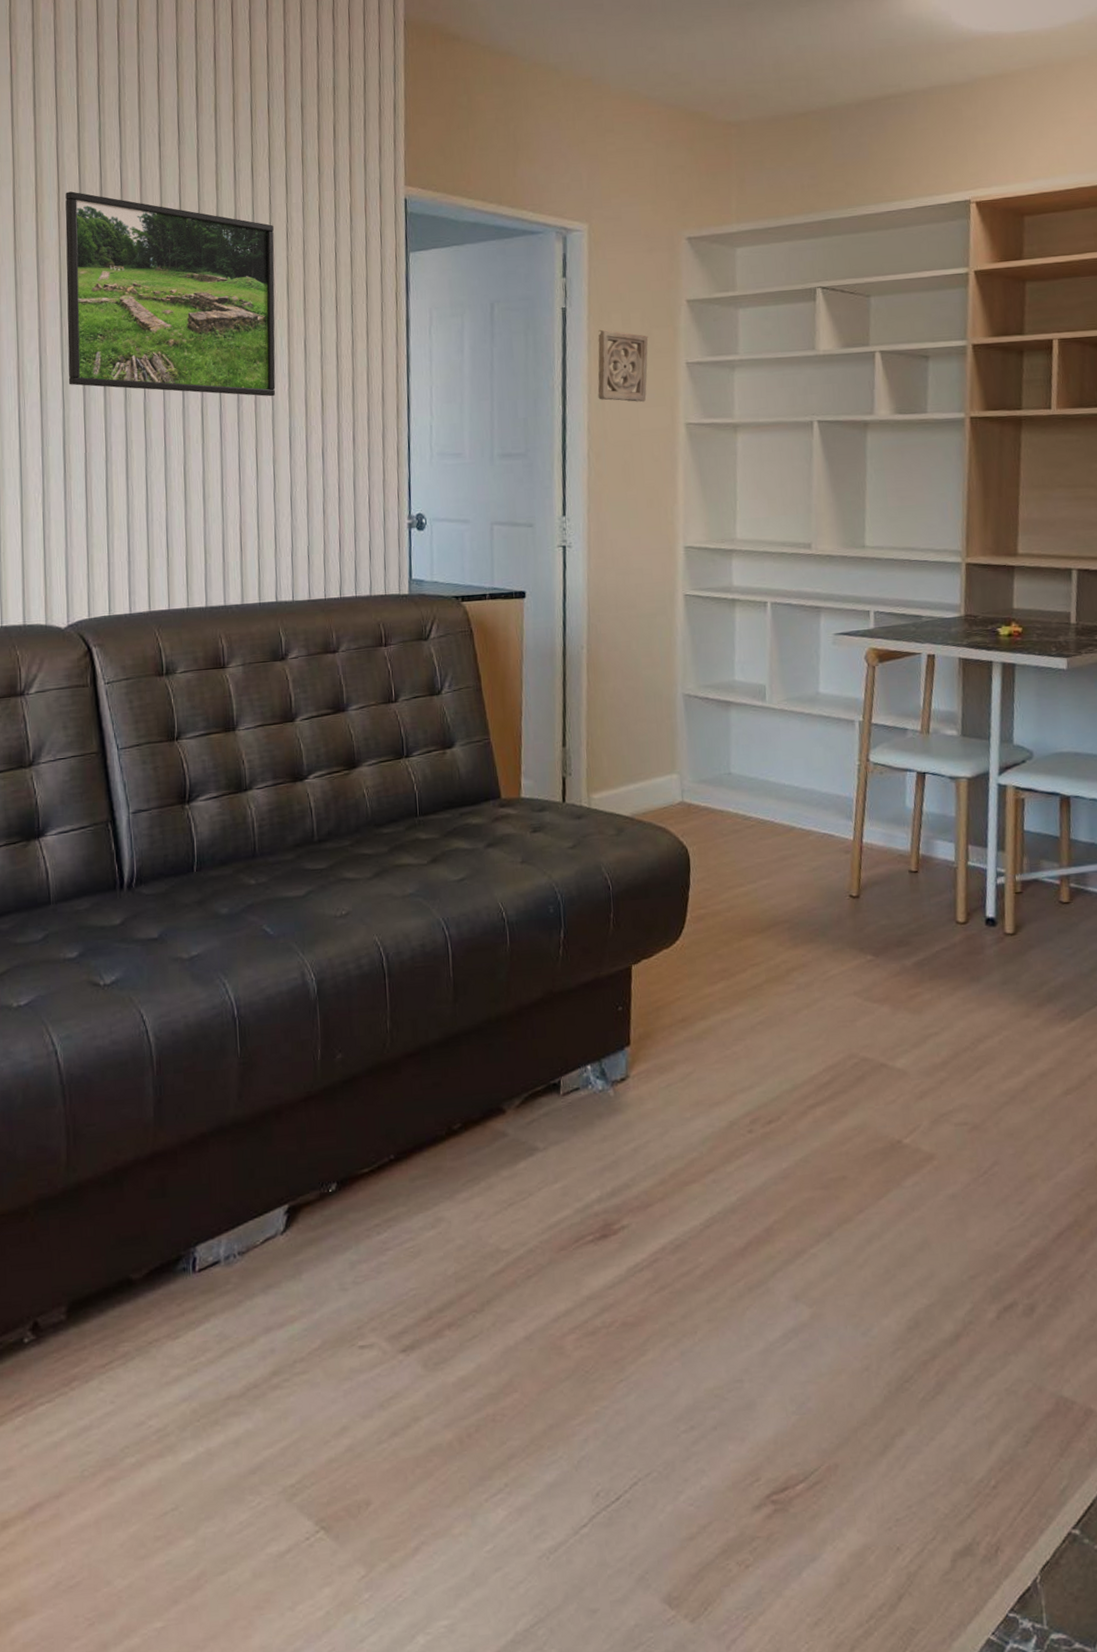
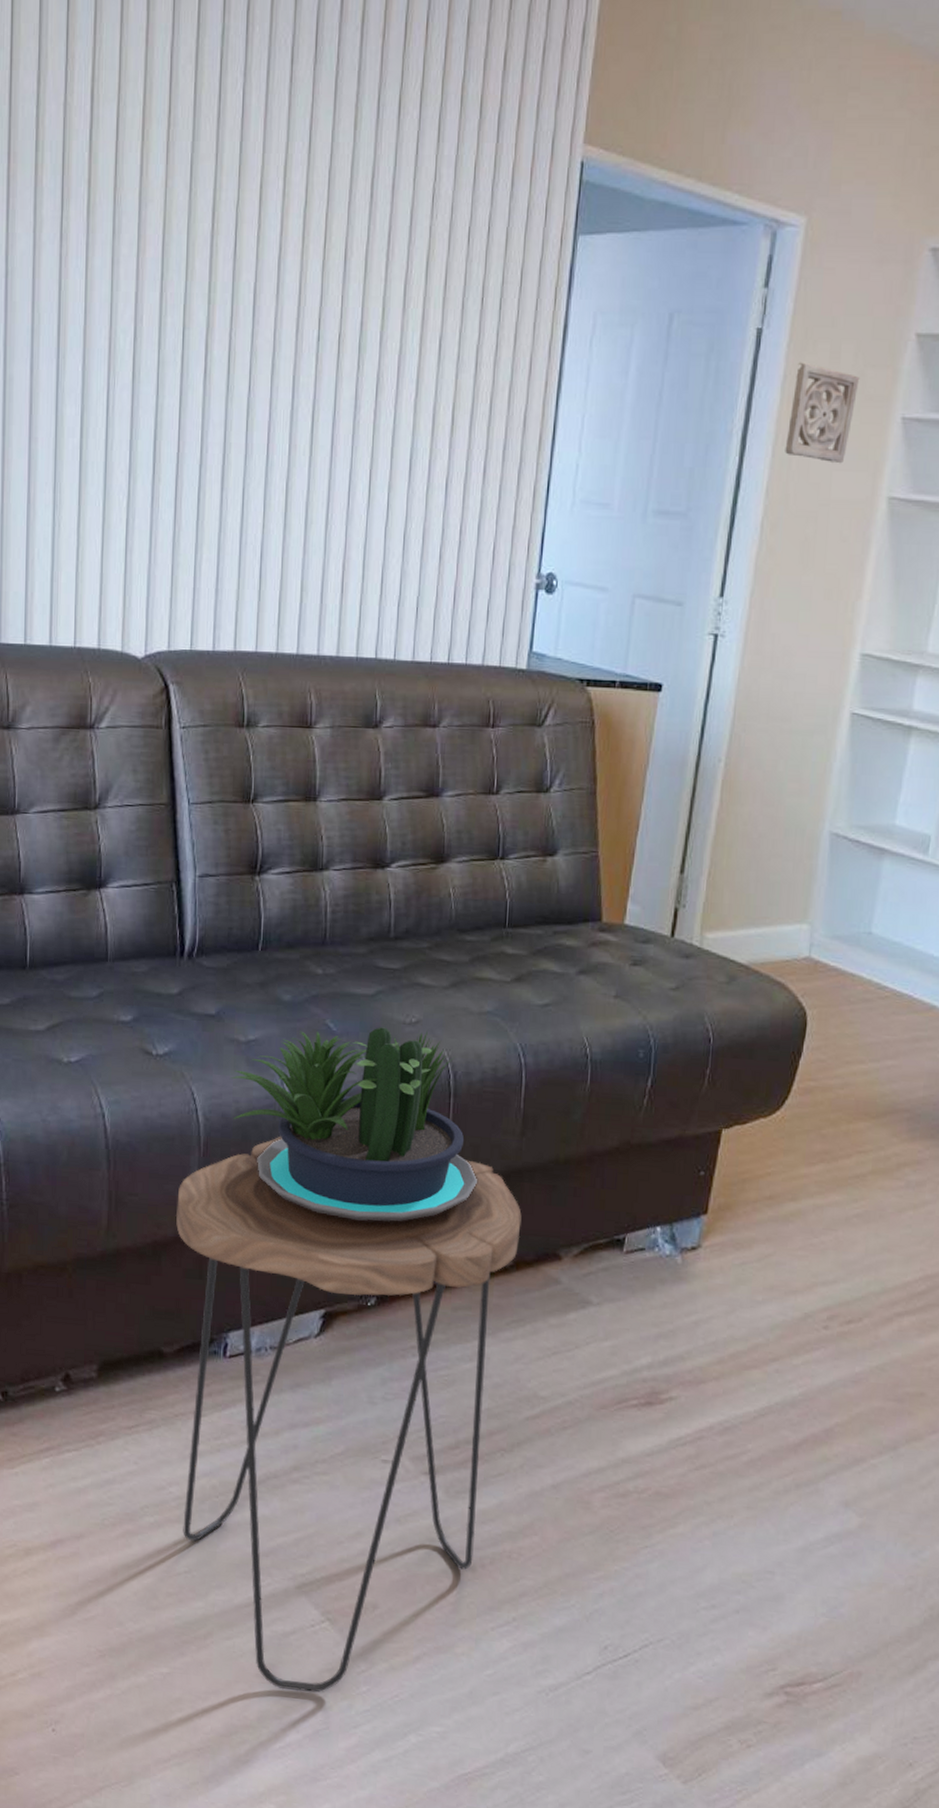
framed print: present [65,191,276,397] -> none [164,116,418,407]
side table: none [134,1034,464,1617] -> present [176,1136,522,1692]
potted plant: none [177,920,420,1111] -> present [230,1027,478,1222]

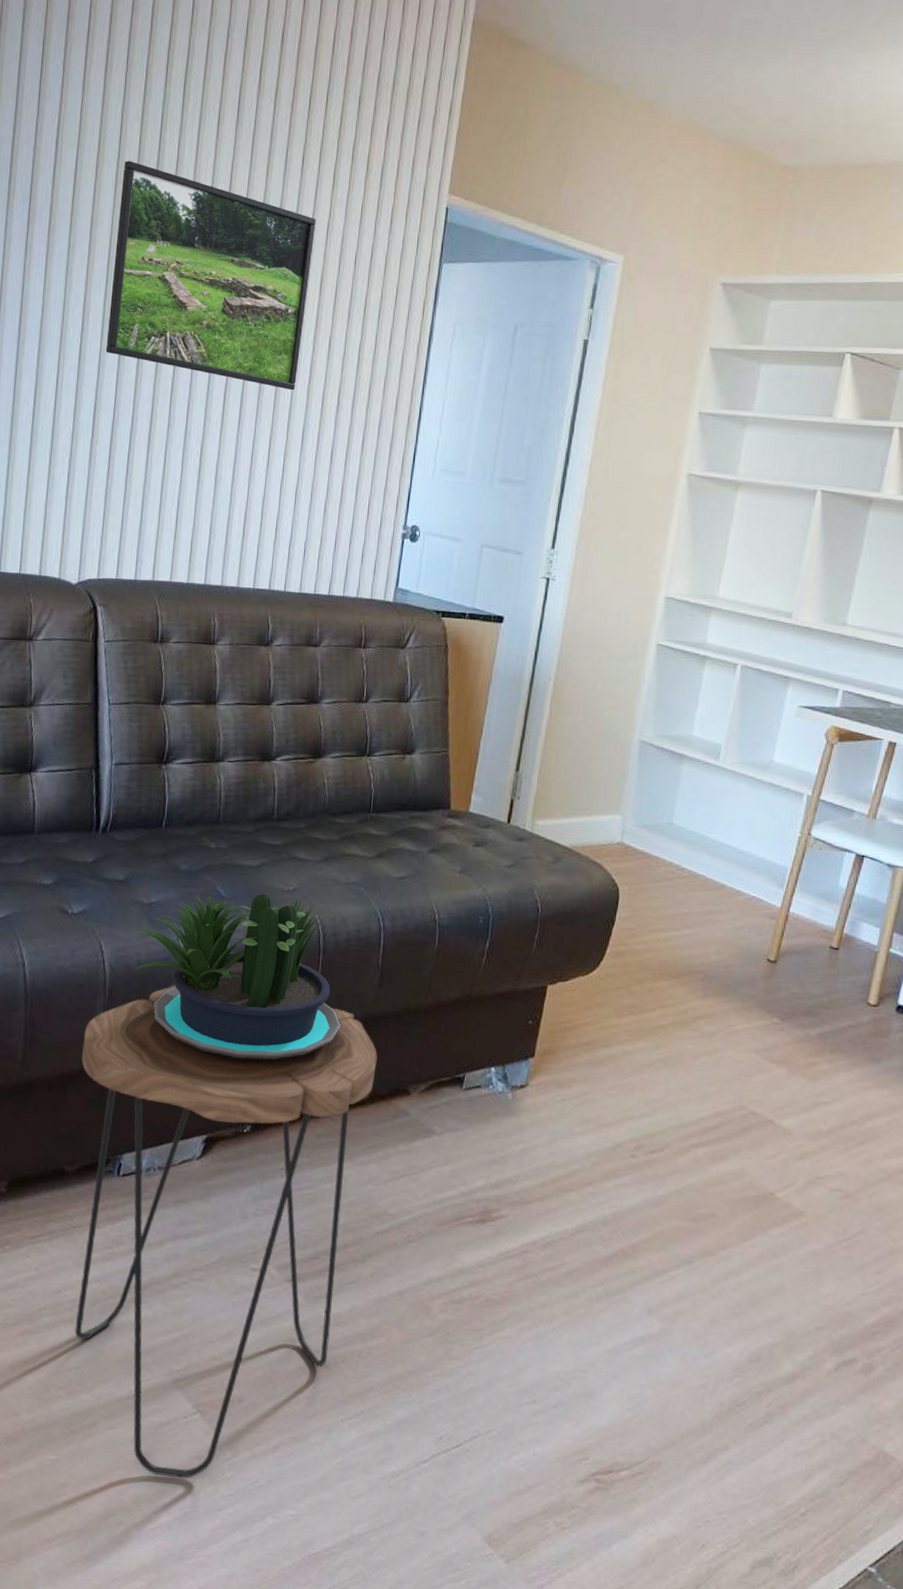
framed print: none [164,116,418,407] -> present [105,161,316,391]
wall ornament: present [785,362,860,464] -> none [605,366,665,447]

